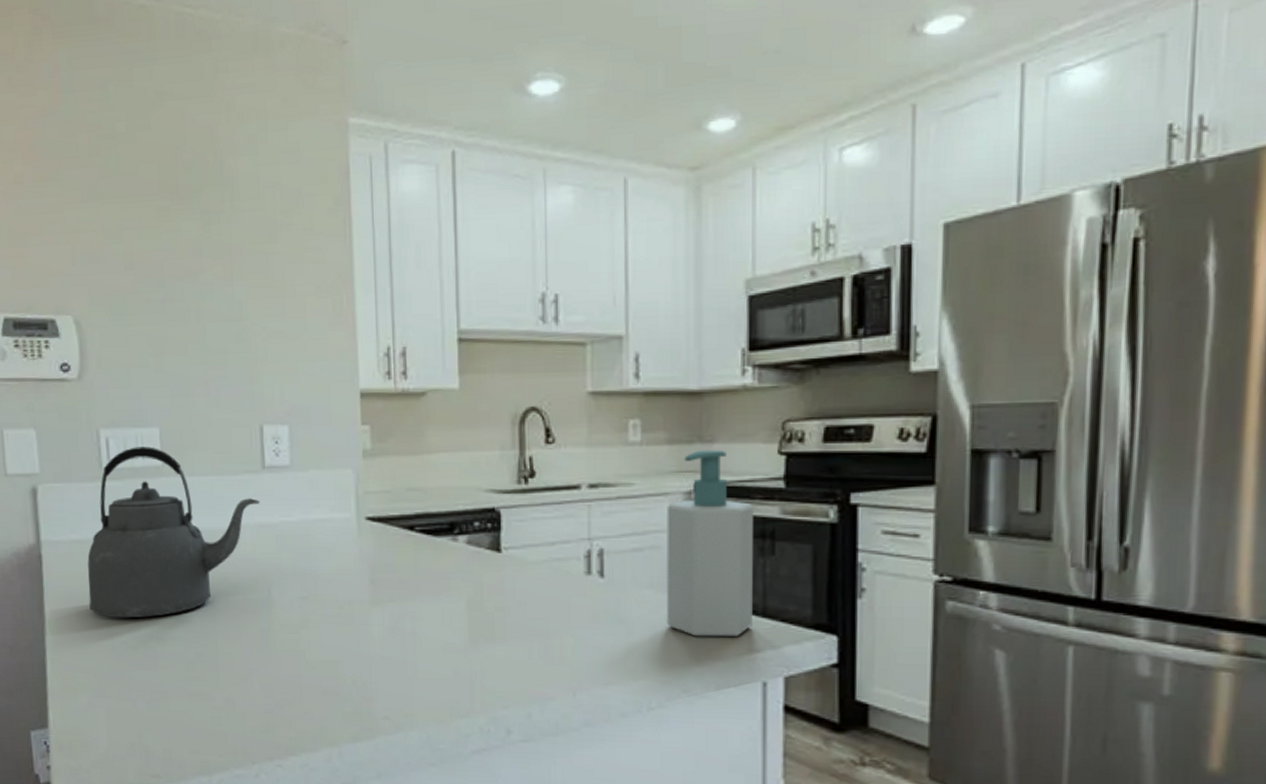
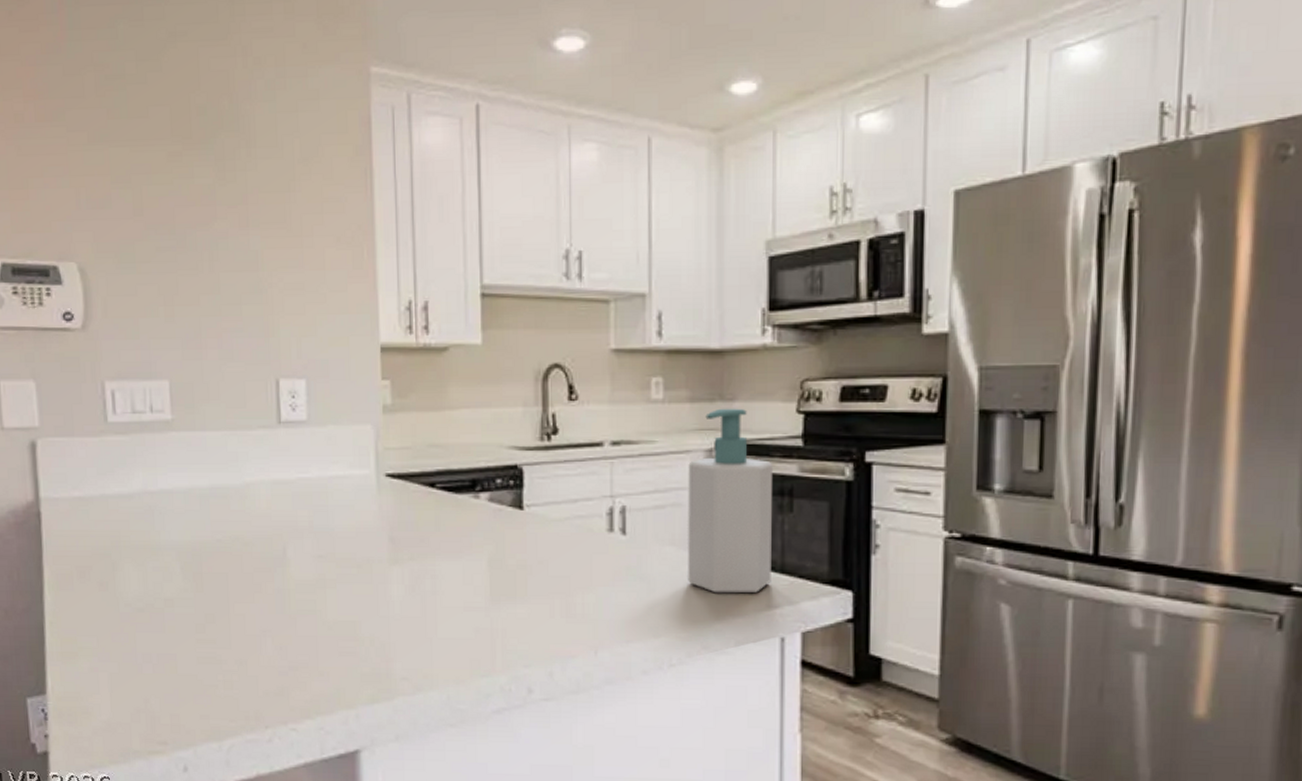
kettle: present [87,446,260,619] -> none [90,400,276,579]

